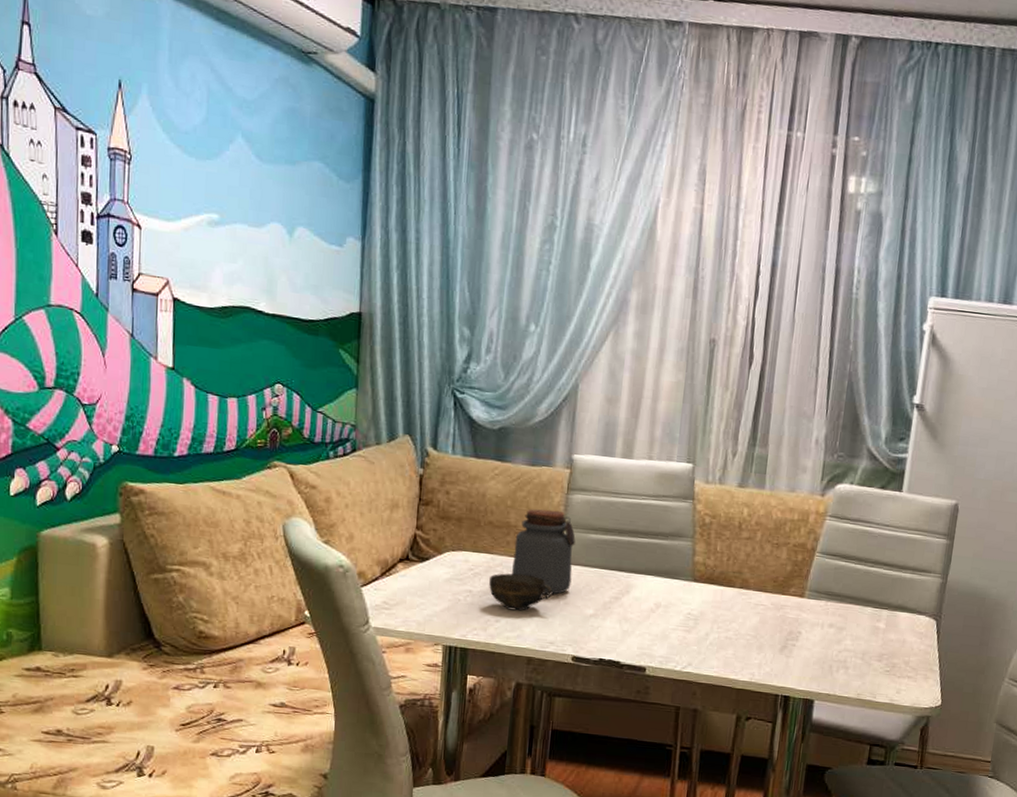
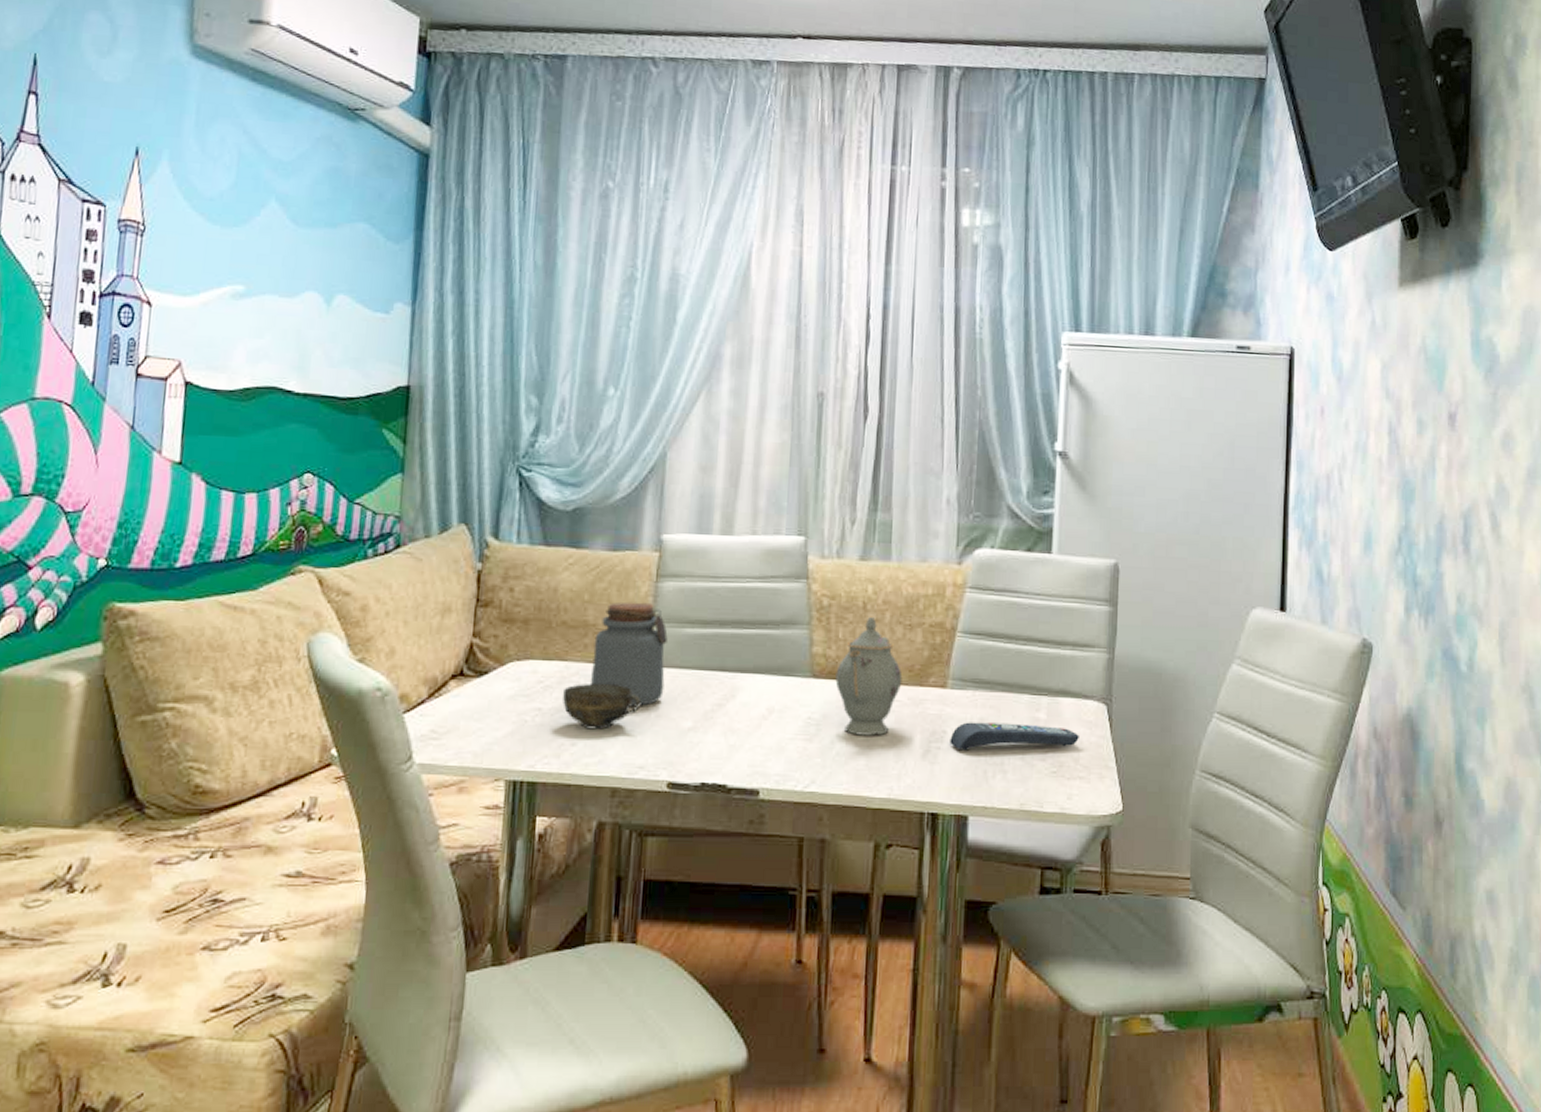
teapot: none [712,534,768,632] -> present [835,616,903,736]
remote control: none [803,626,911,652] -> present [950,722,1079,751]

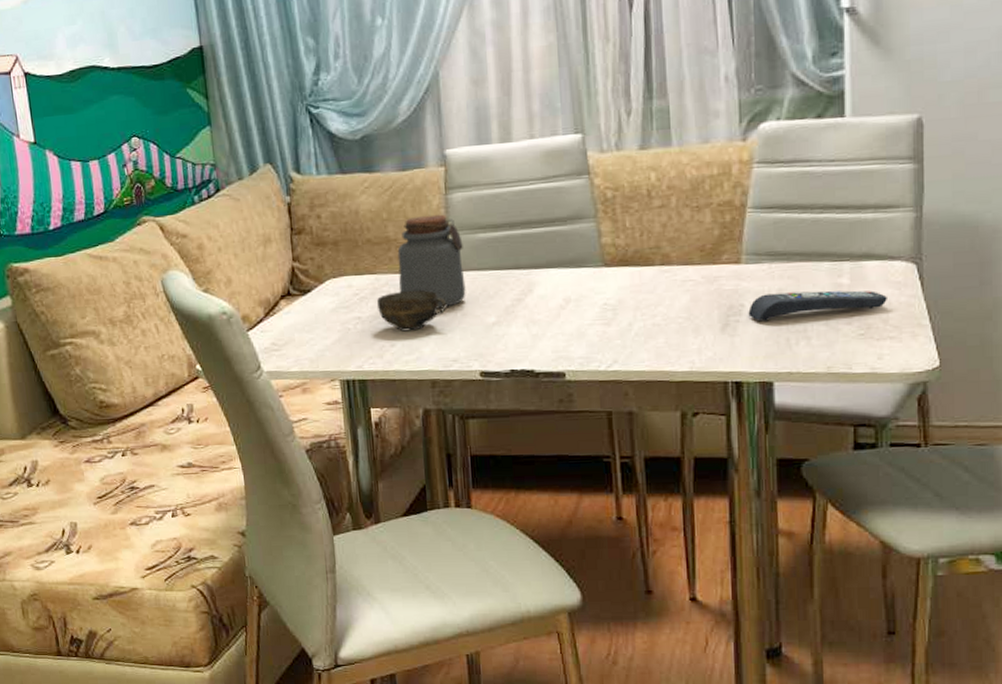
teapot: present [835,616,903,736] -> none [627,202,695,316]

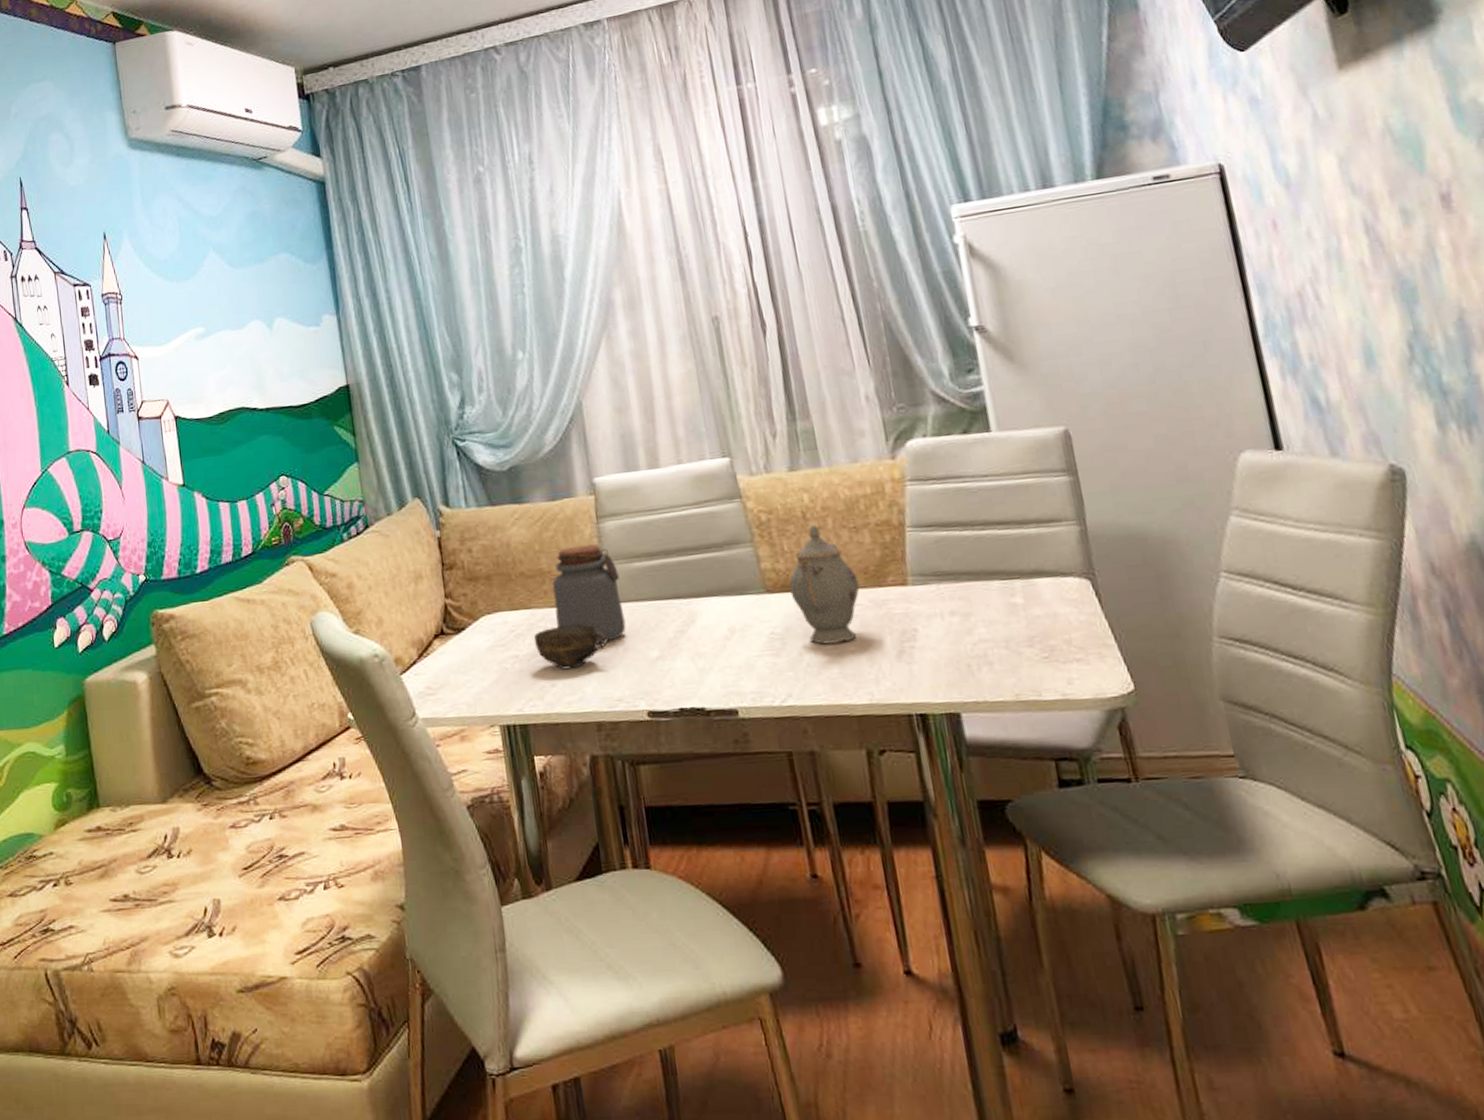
teapot: none [627,202,695,316] -> present [789,524,860,645]
remote control: present [748,290,887,322] -> none [922,610,1067,647]

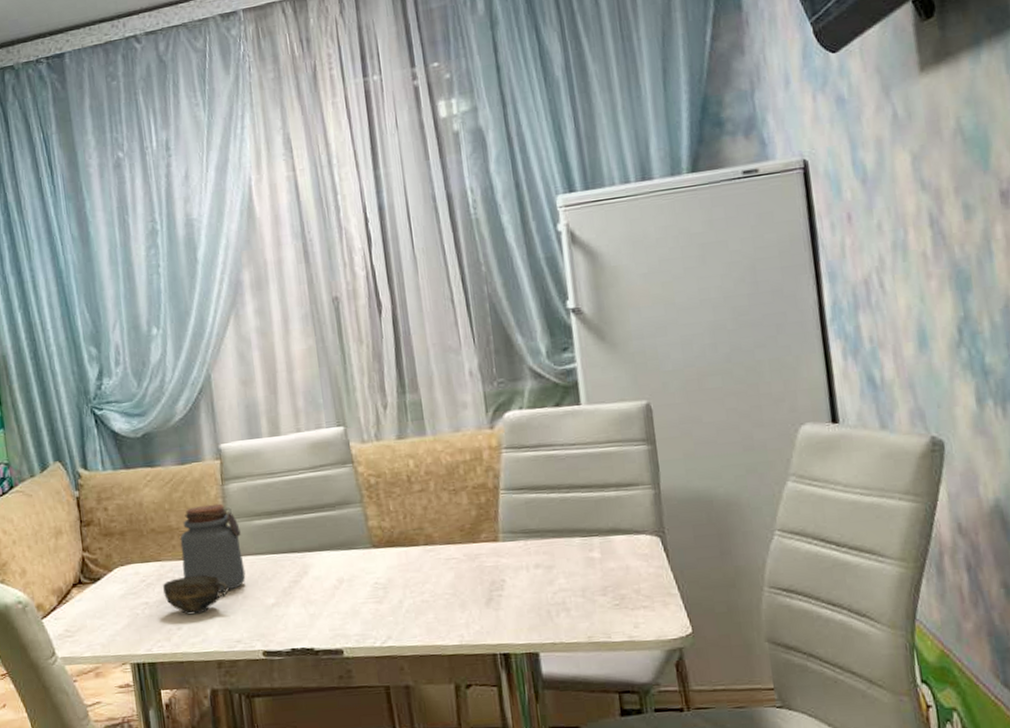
teapot: present [789,524,860,645] -> none [393,487,456,593]

